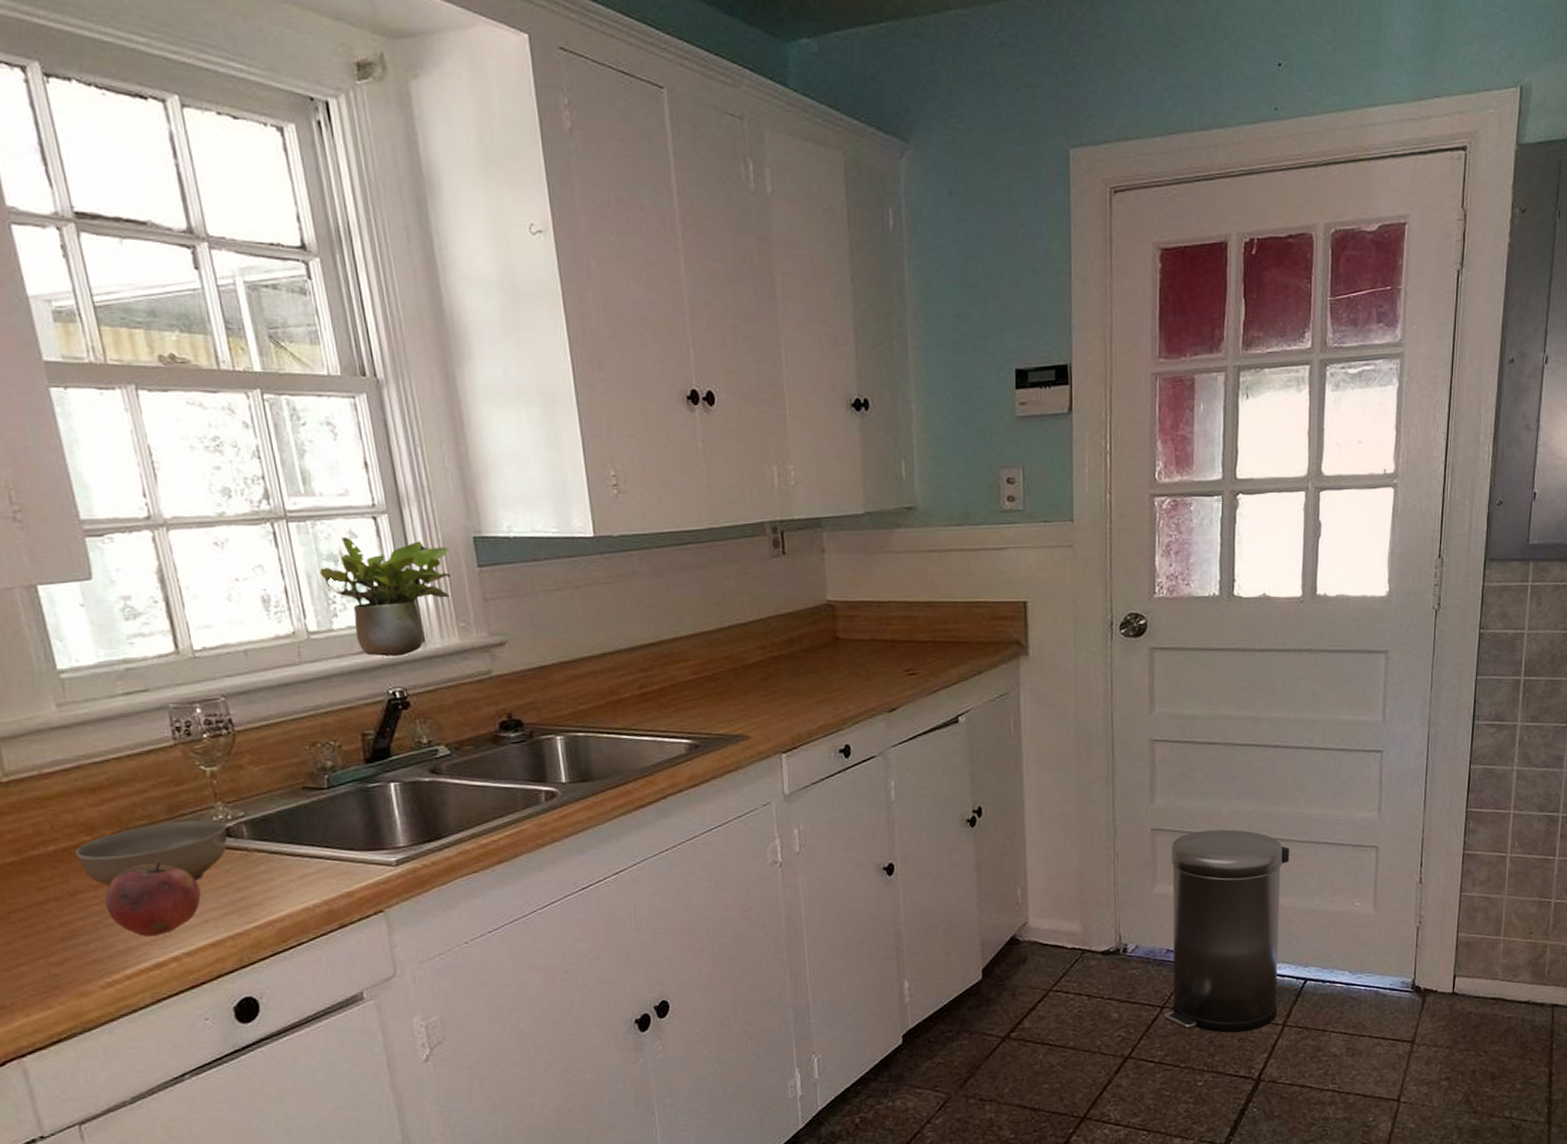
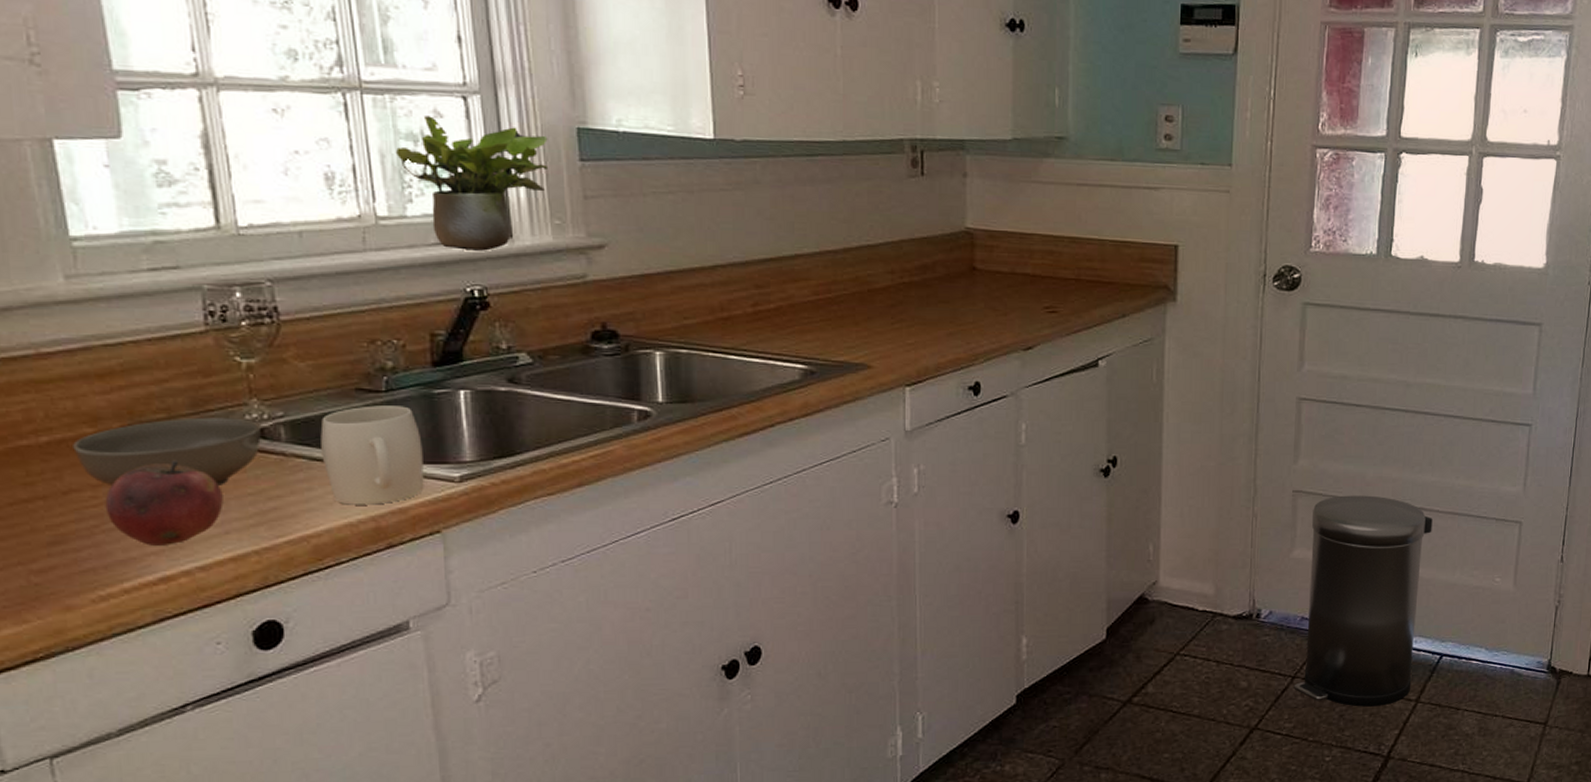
mug: none [275,800,367,892] -> present [320,405,424,505]

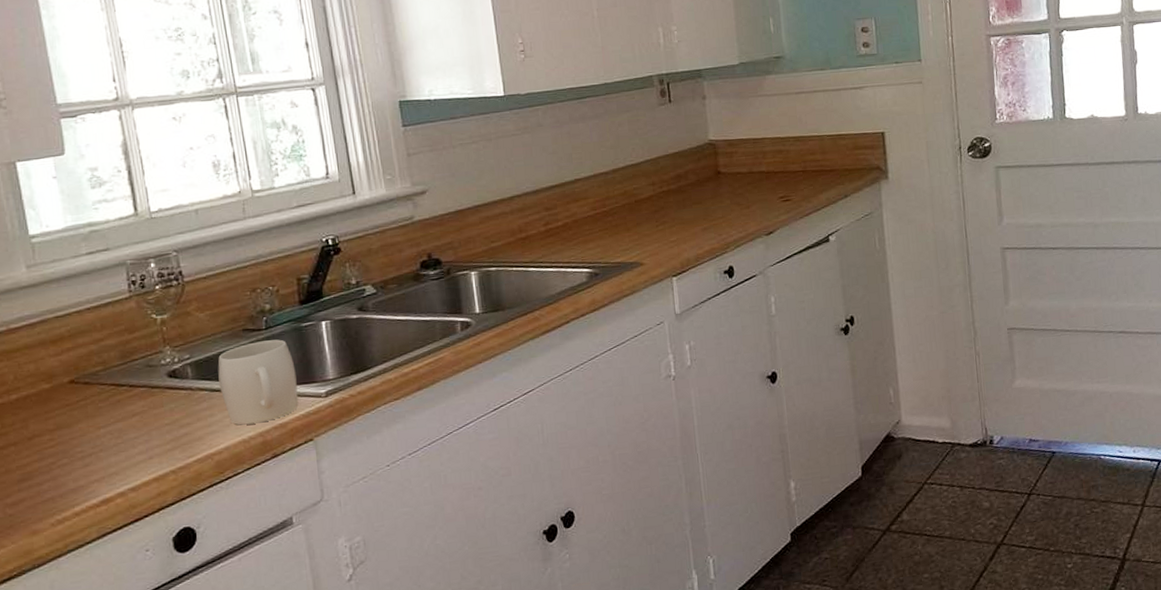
bowl: present [73,417,262,485] -> none [35,363,174,429]
fruit: present [105,459,224,546] -> none [59,402,147,475]
potted plant: present [396,116,549,251] -> none [264,107,380,209]
pedal bin: present [1294,495,1433,707] -> none [1027,325,1136,515]

